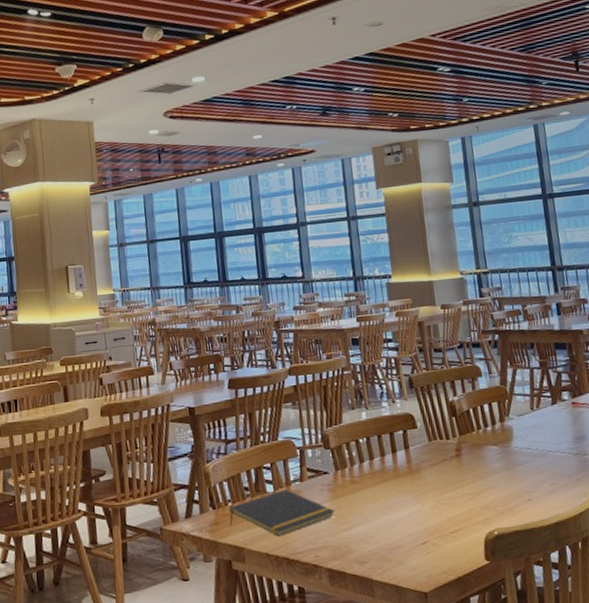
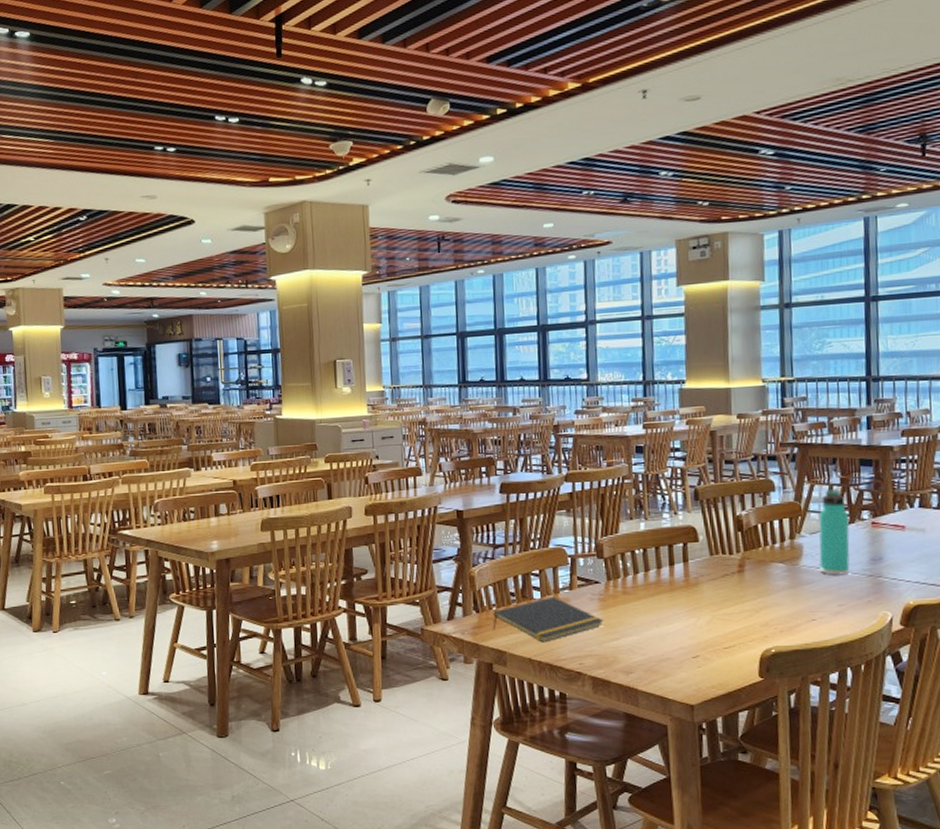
thermos bottle: none [524,372,558,455] -> present [818,489,850,575]

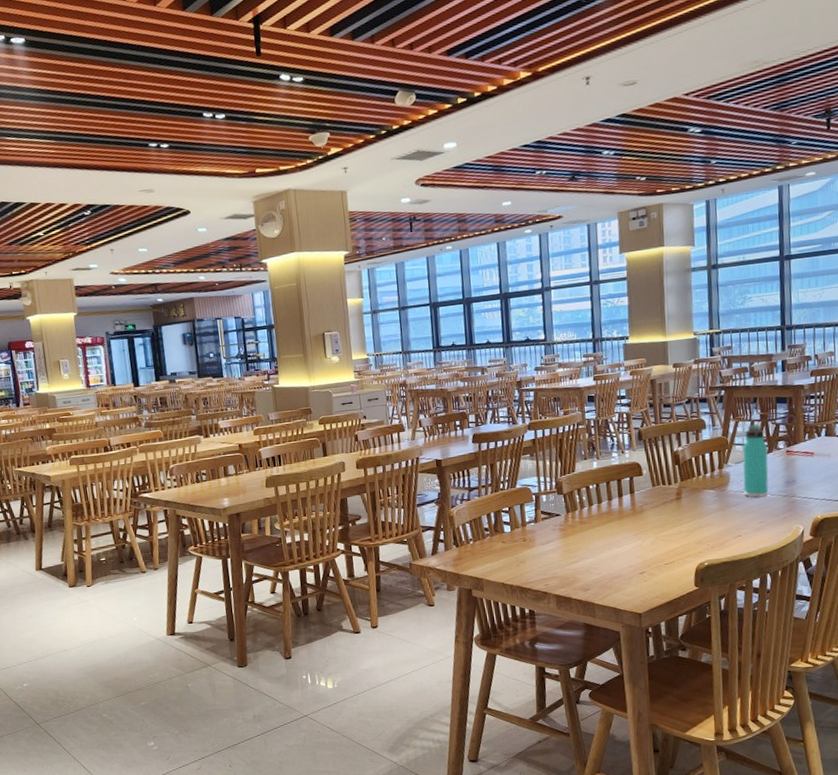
notepad: present [493,596,604,643] -> none [471,529,565,569]

